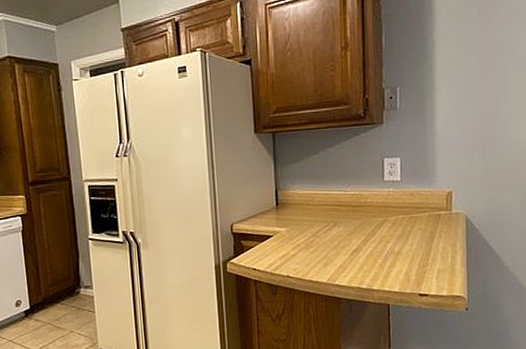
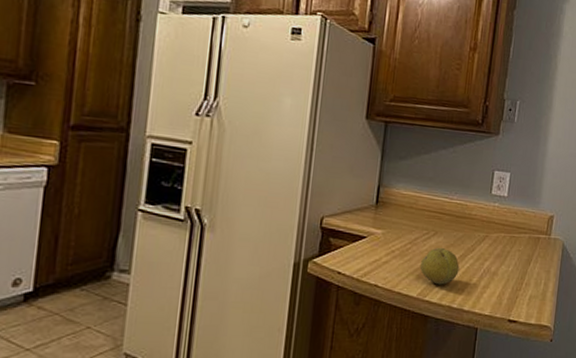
fruit: none [326,236,363,270] -> present [420,247,460,285]

